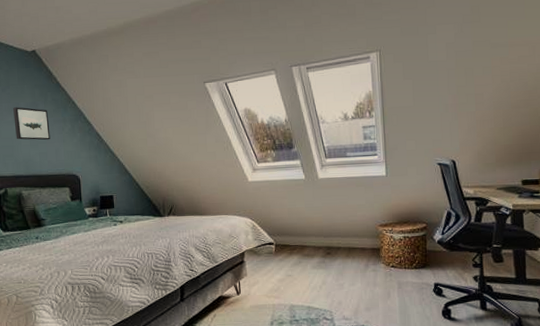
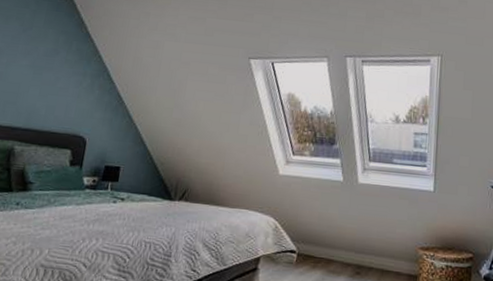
wall art: present [13,107,50,140] -> none [24,51,69,93]

